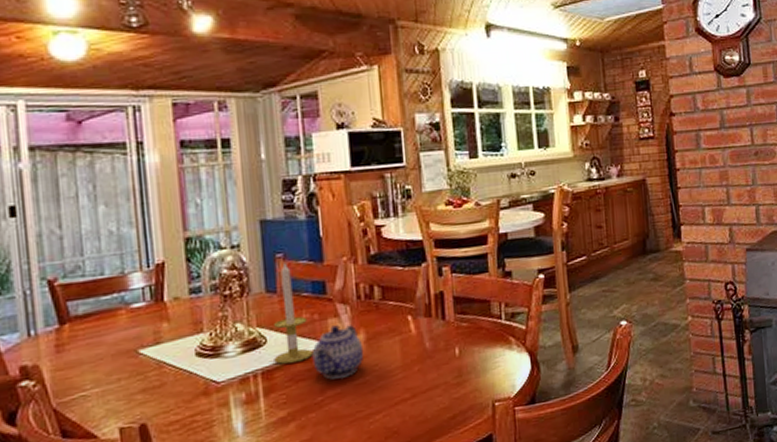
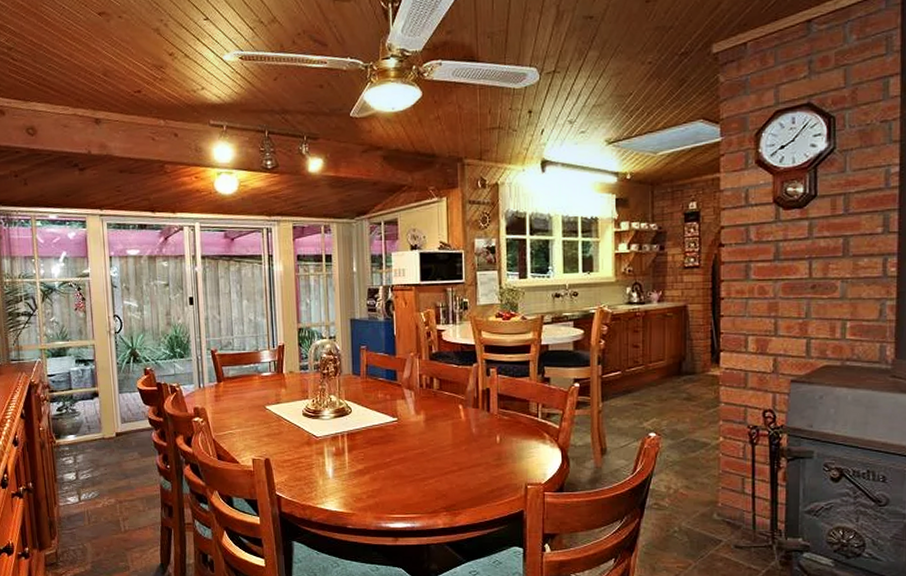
candle: present [274,261,313,364] -> none [356,352,385,430]
teapot: present [312,325,364,380] -> none [384,406,423,447]

